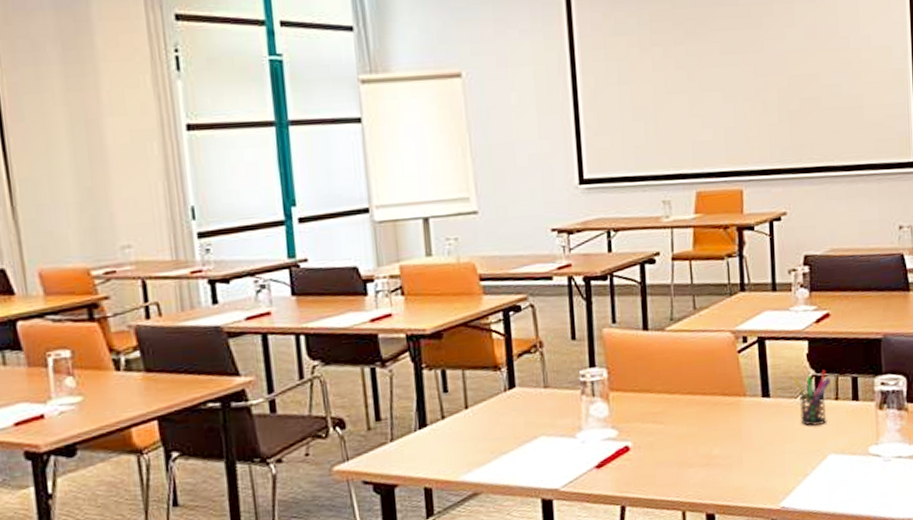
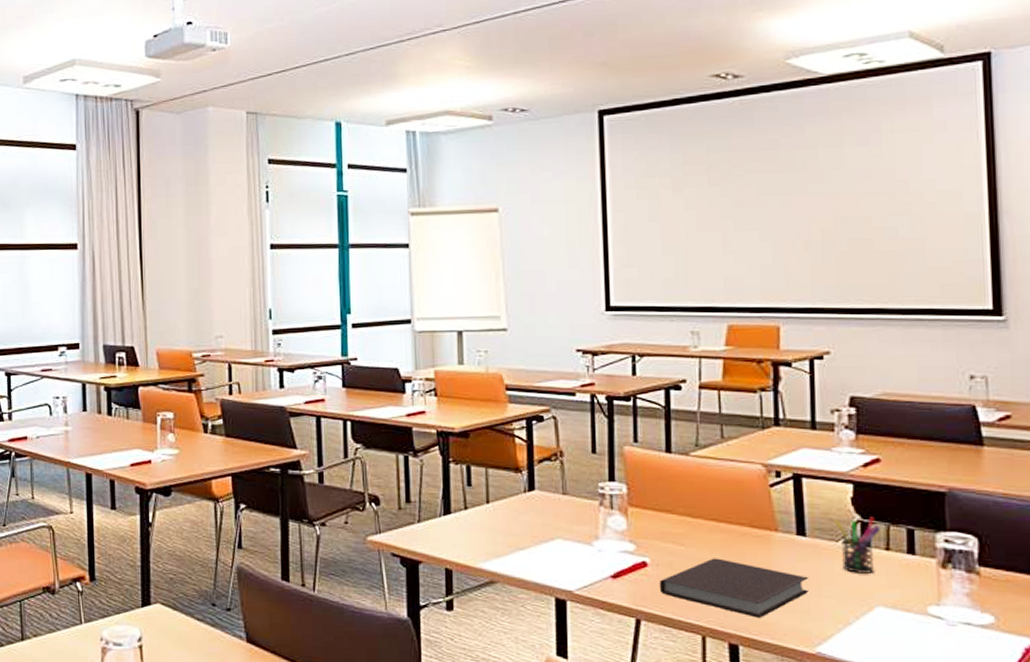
notebook: none [641,431,773,484] -> present [659,558,809,618]

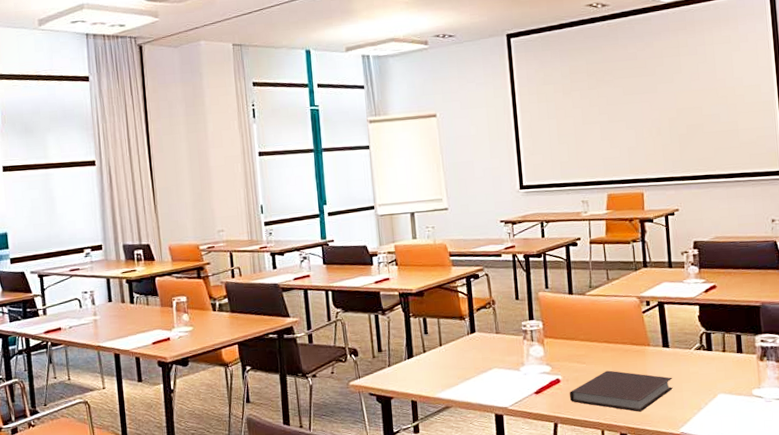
pen holder: present [834,516,882,574] -> none [688,328,719,371]

